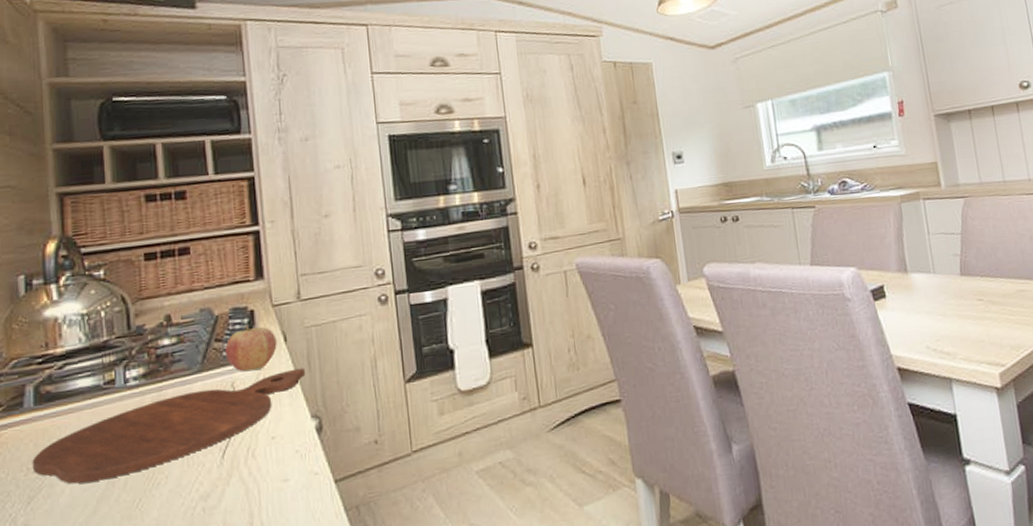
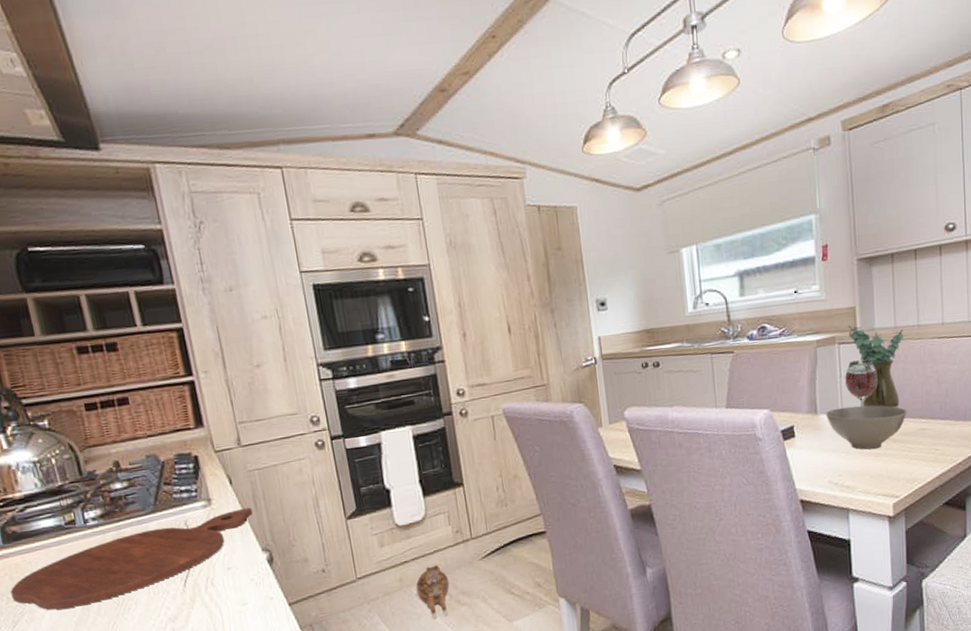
fruit: present [225,325,277,372] -> none [174,469,224,512]
cat: none [476,436,514,503] -> present [416,564,450,620]
bowl: none [916,264,1003,312] -> present [825,405,907,450]
vase: none [931,180,994,268] -> present [848,324,904,409]
wineglass: none [933,216,969,266] -> present [845,359,878,407]

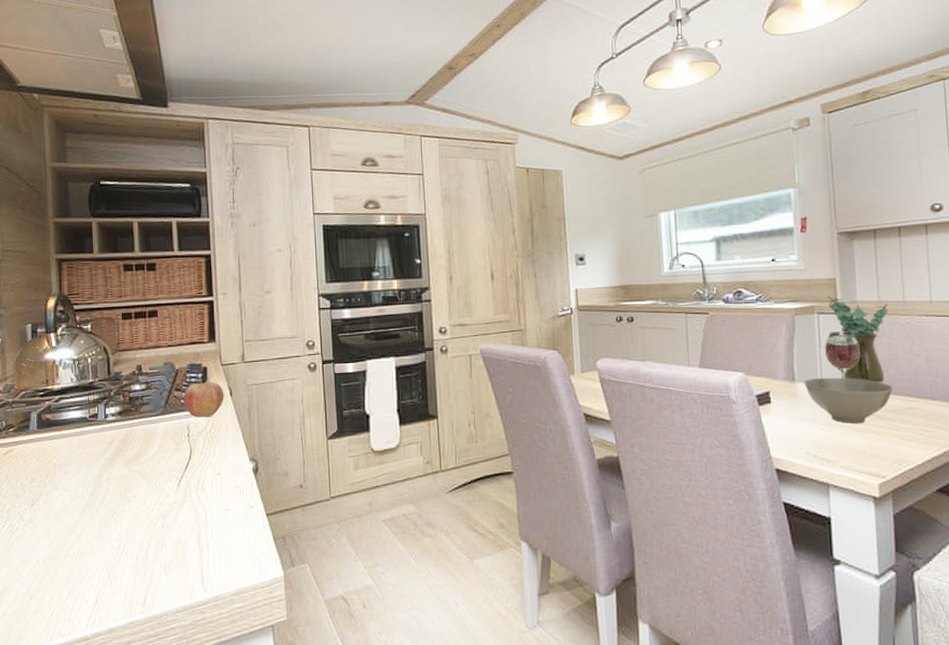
cutting board: present [10,507,253,610] -> none [35,419,246,494]
fruit: none [174,469,224,512] -> present [183,379,224,418]
cat: present [416,564,450,620] -> none [384,492,416,548]

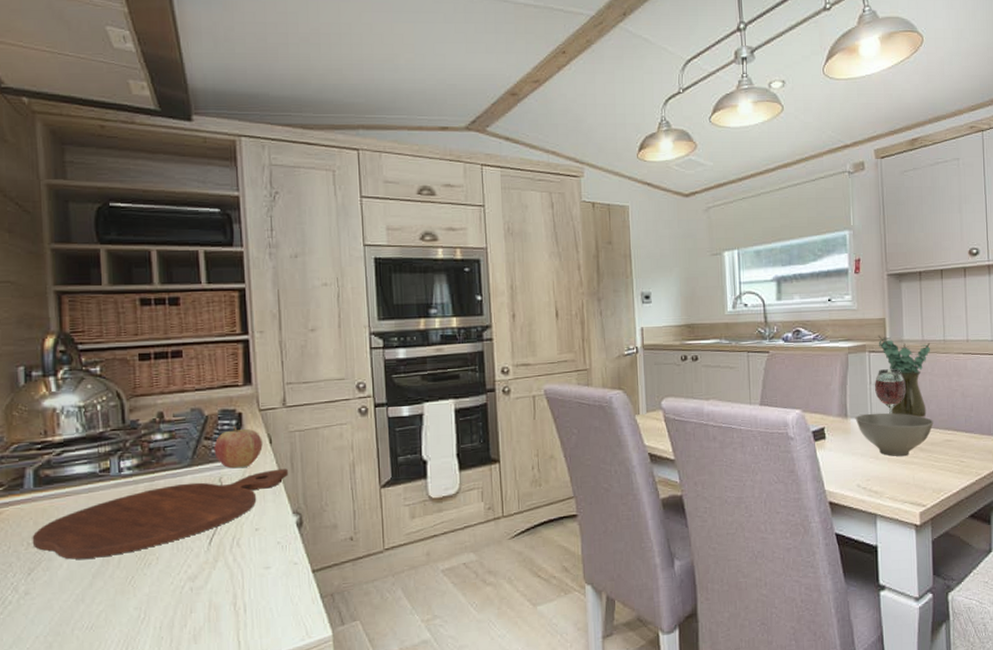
cutting board: none [35,419,246,494] -> present [32,468,288,560]

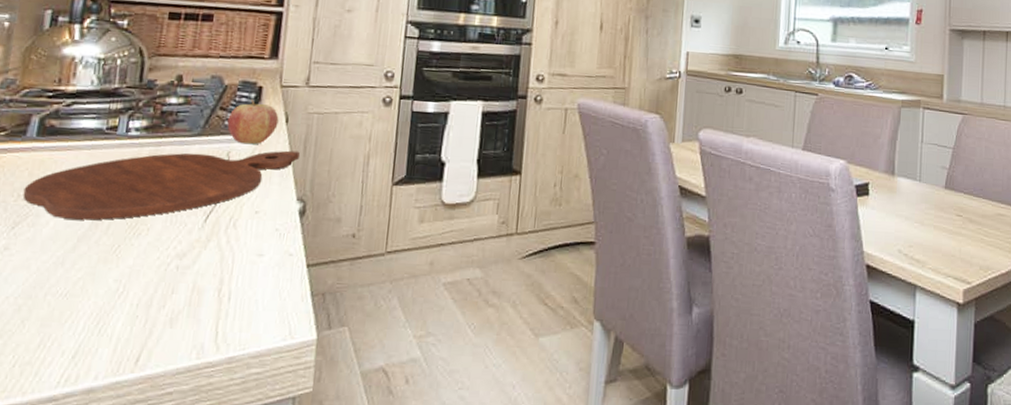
bowl: present [855,412,934,456] -> none [902,174,986,225]
wineglass: present [875,369,906,415] -> none [926,128,960,178]
vase: present [878,334,931,419] -> none [934,91,990,187]

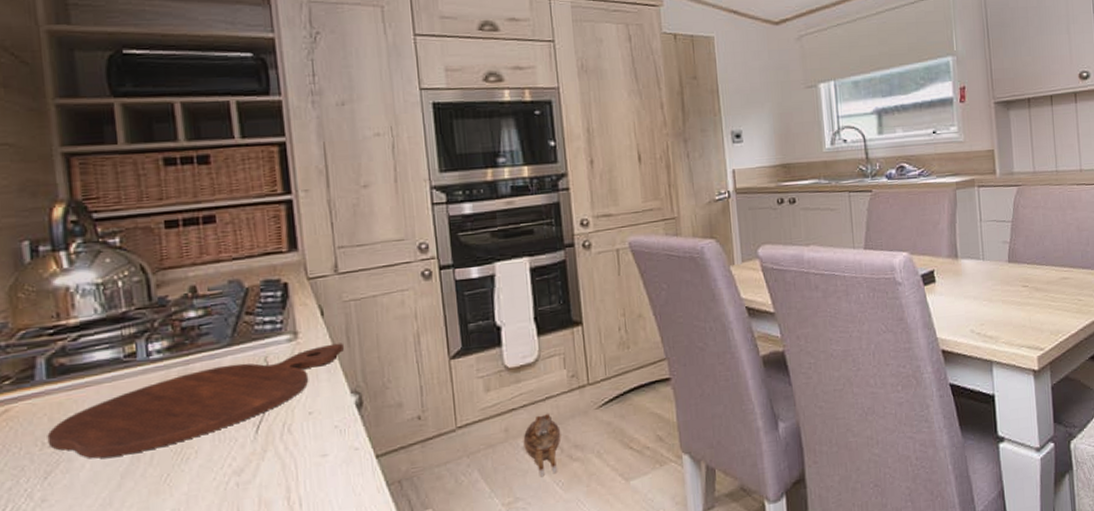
fruit: present [227,99,279,145] -> none [257,298,313,347]
cat: none [444,254,483,317] -> present [523,413,561,477]

